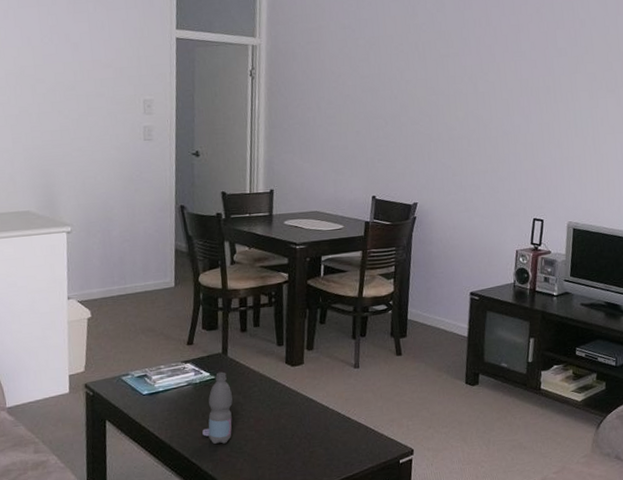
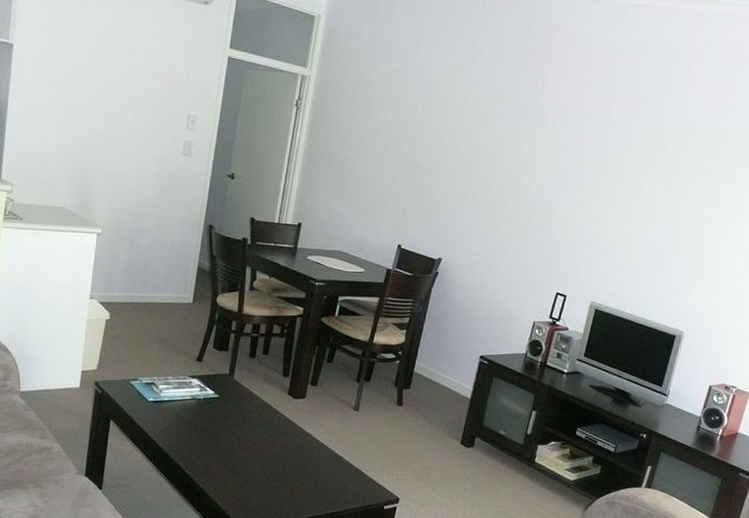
water bottle: present [202,371,233,444] -> none [199,392,233,461]

